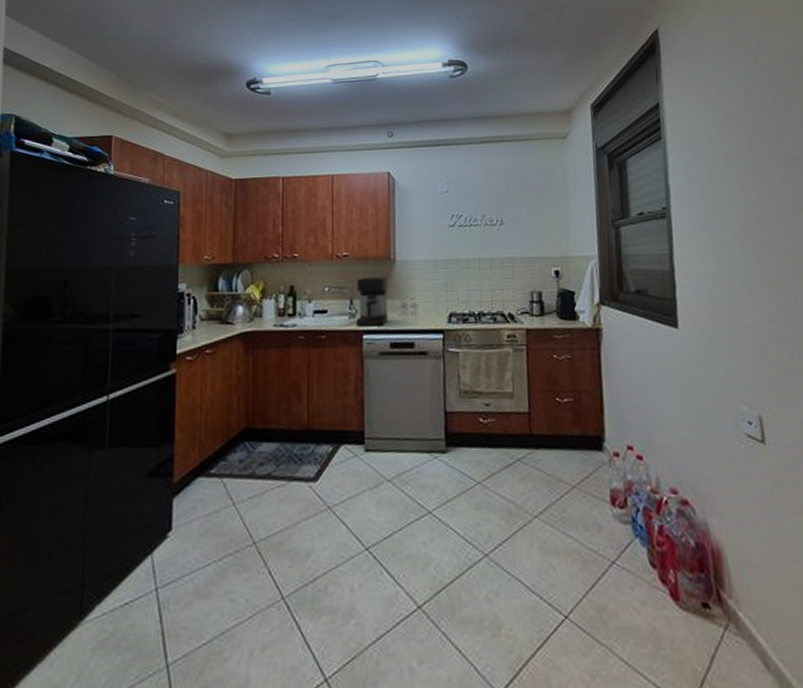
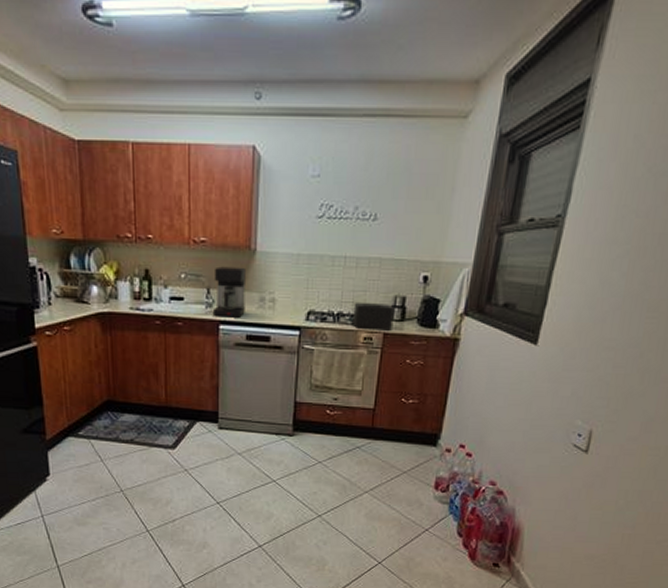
toaster: none [493,300,535,328] -> present [353,301,395,331]

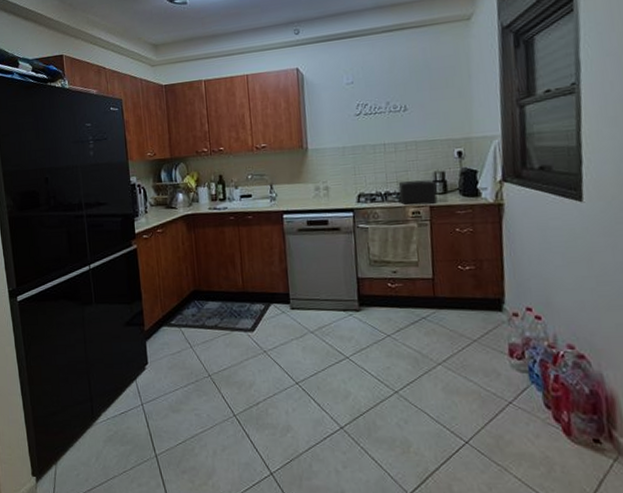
coffee maker: present [212,266,247,318] -> none [275,163,304,208]

